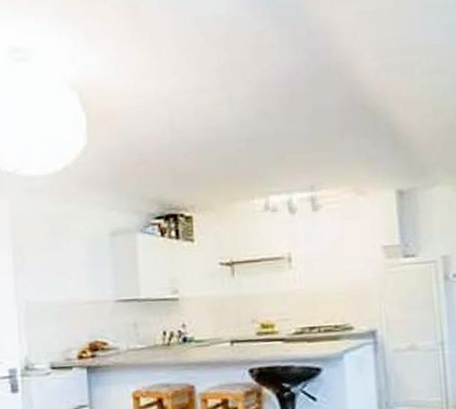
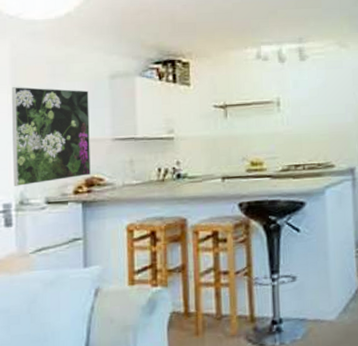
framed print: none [13,247,94,351] -> present [12,87,91,186]

